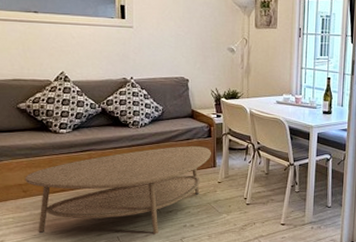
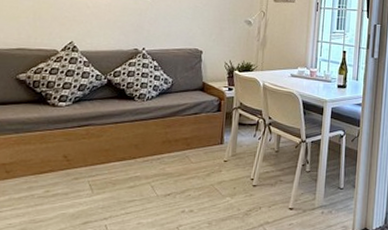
coffee table: present [25,146,211,235] -> none [10,121,220,222]

